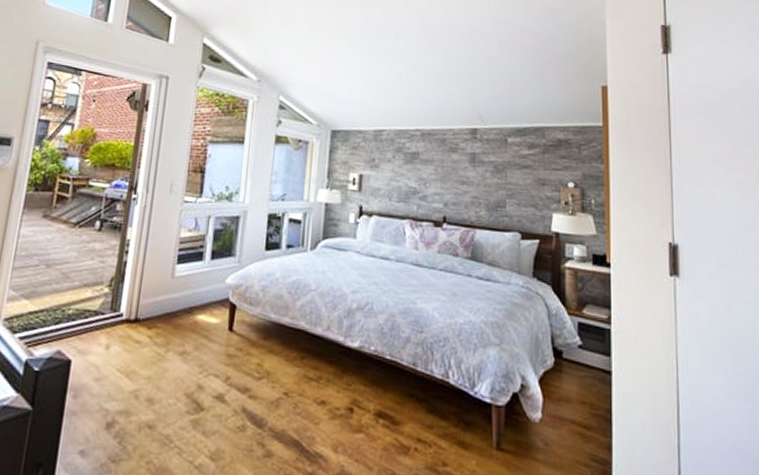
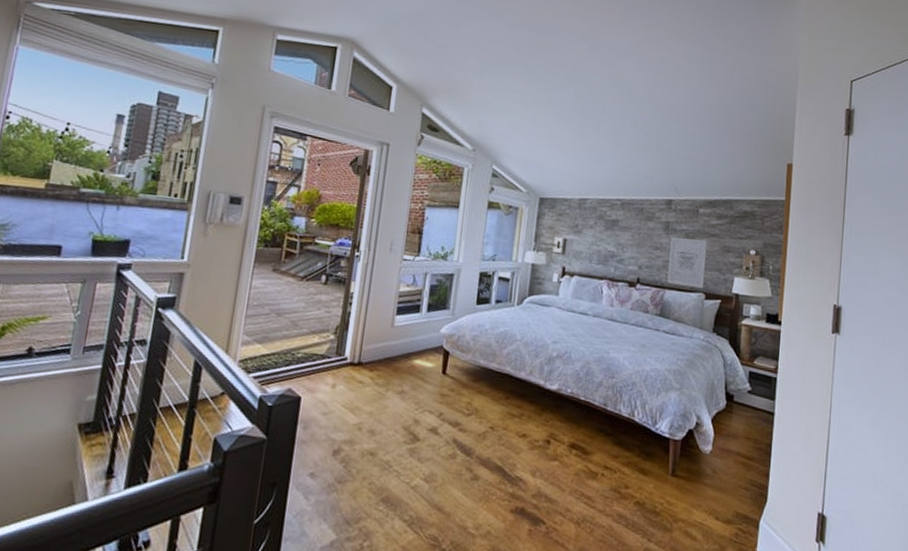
wall art: none [477,170,519,228] -> present [667,237,708,289]

